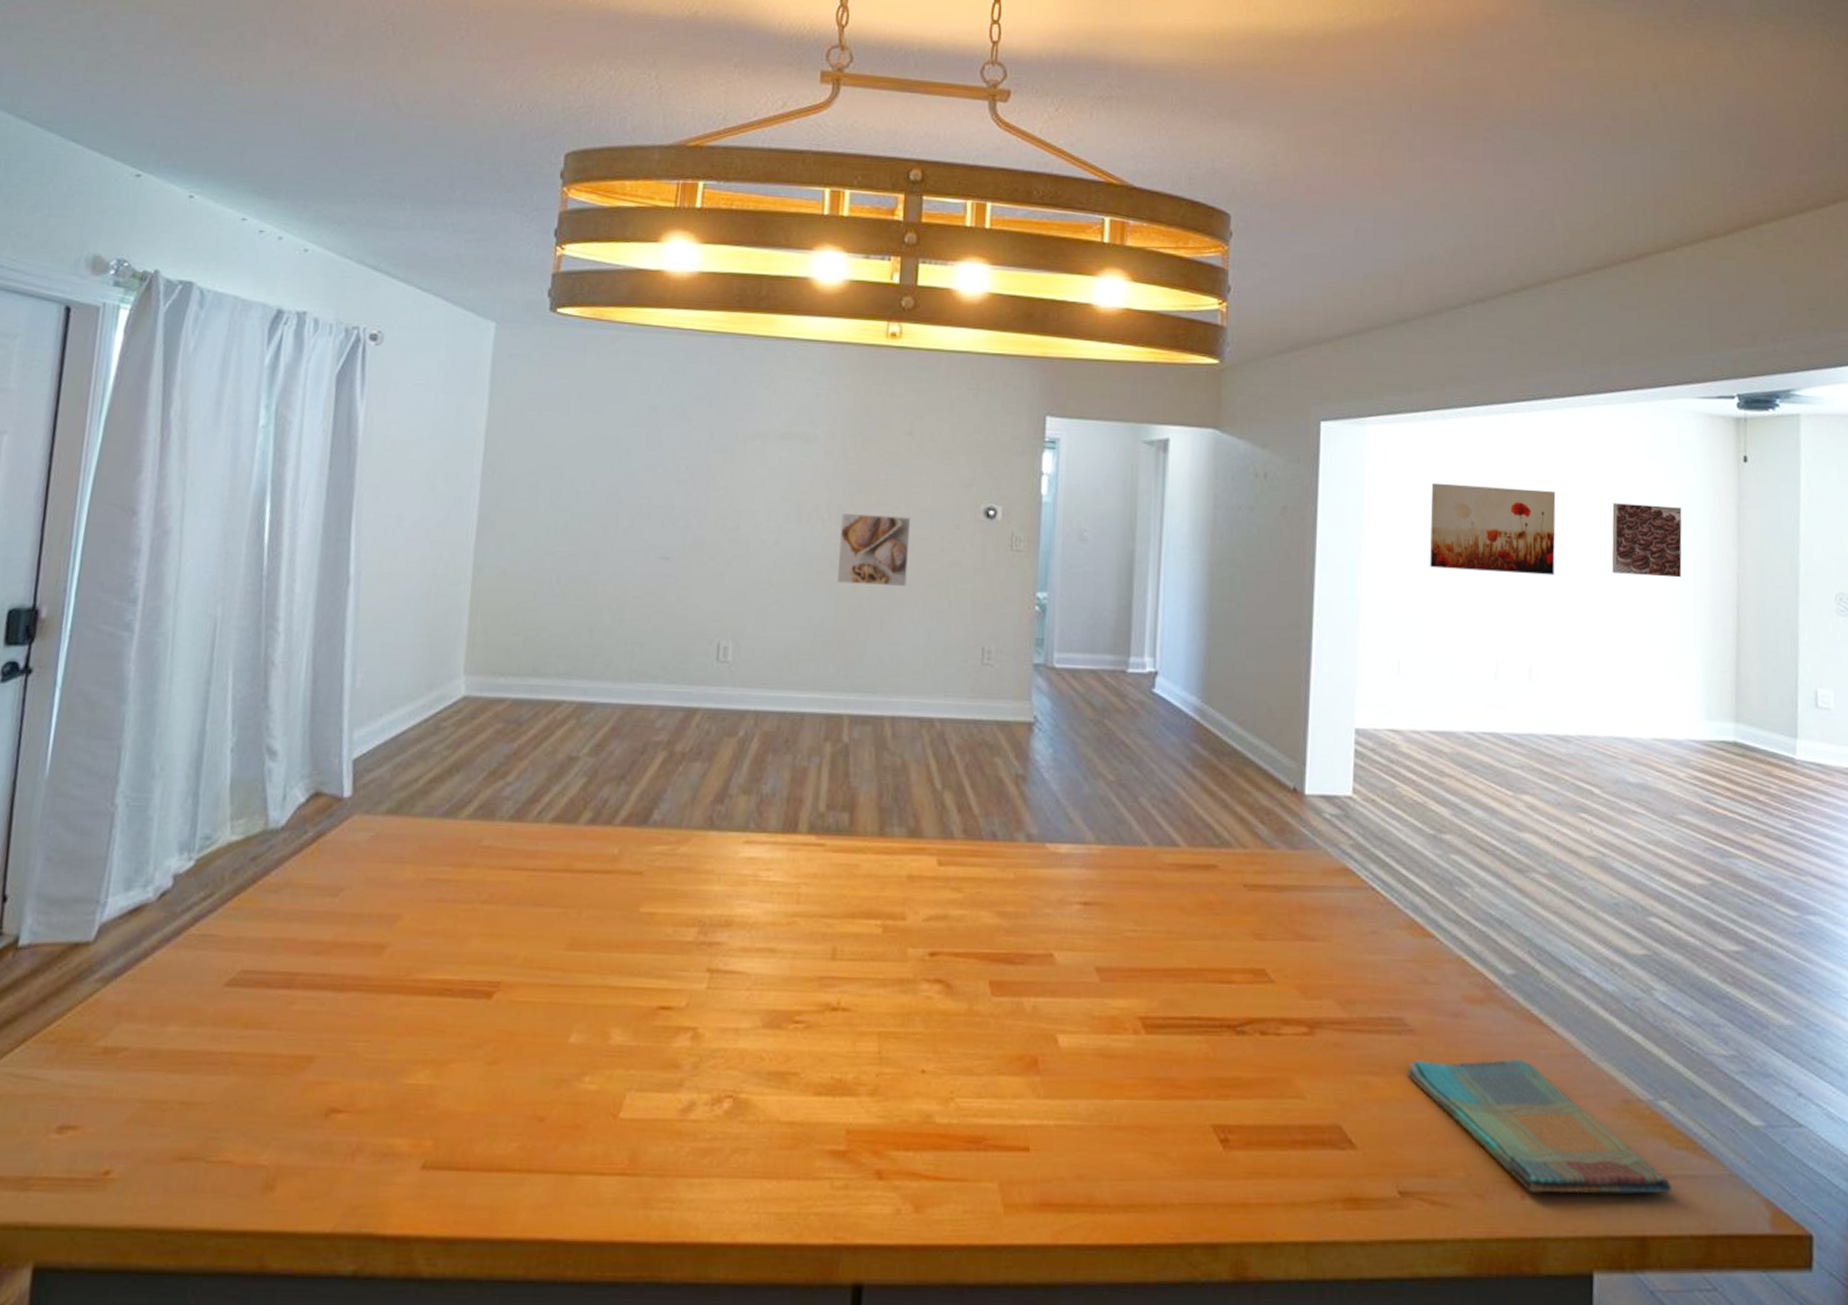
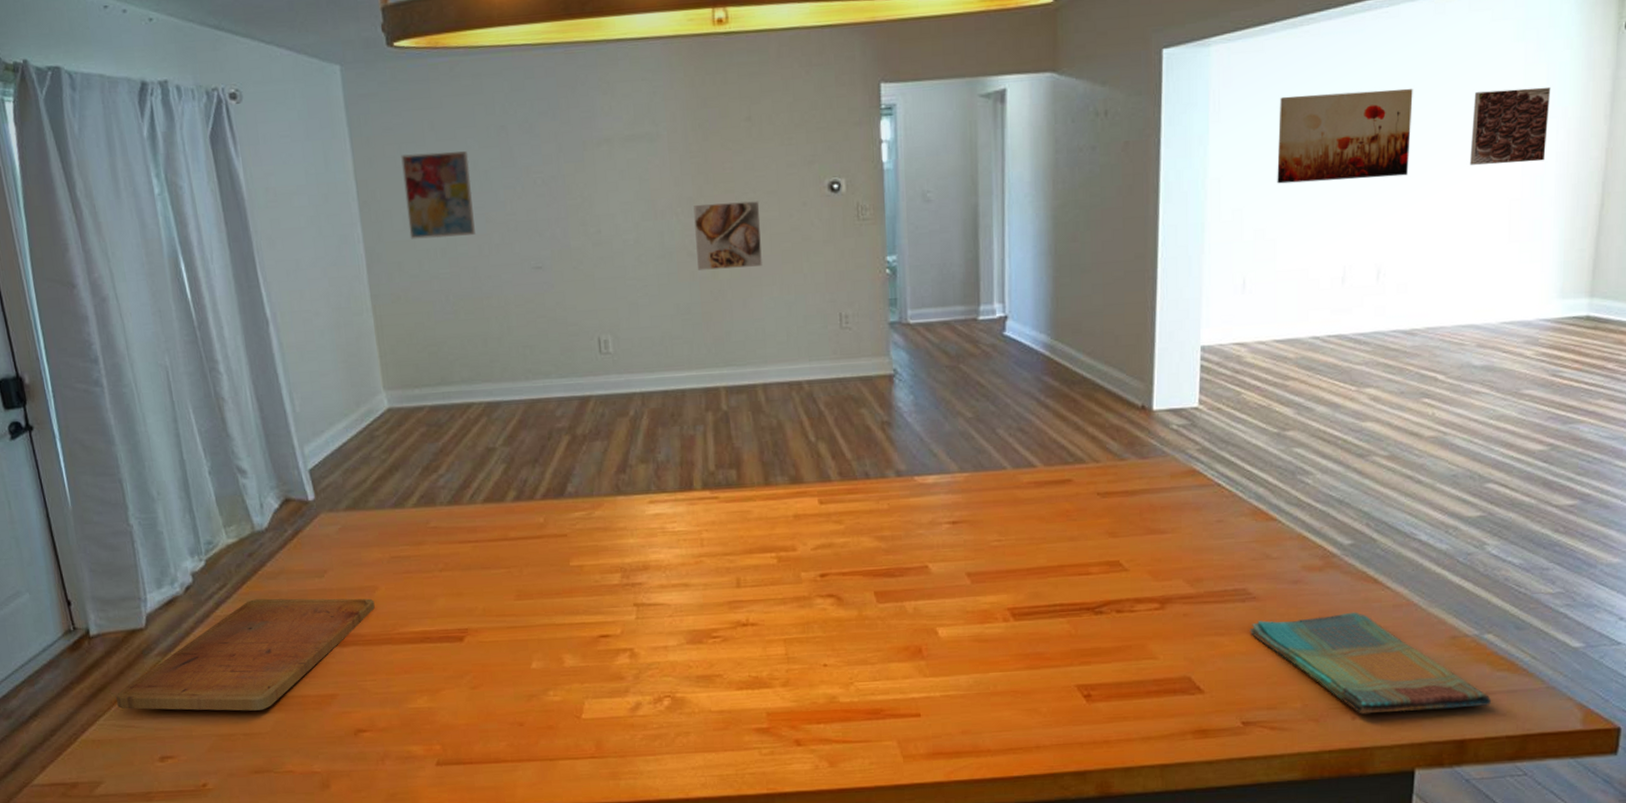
cutting board: none [24,917,393,1070] -> present [116,598,375,711]
wall art: none [531,421,613,514] -> present [401,151,475,239]

